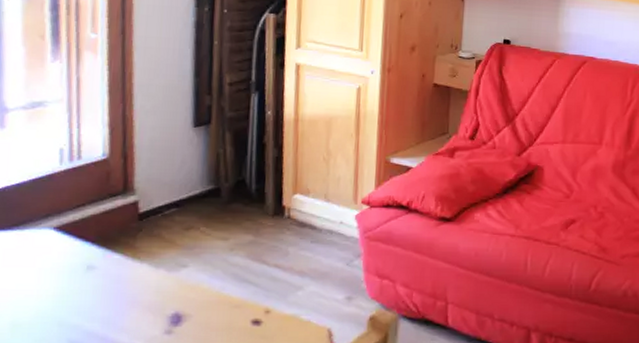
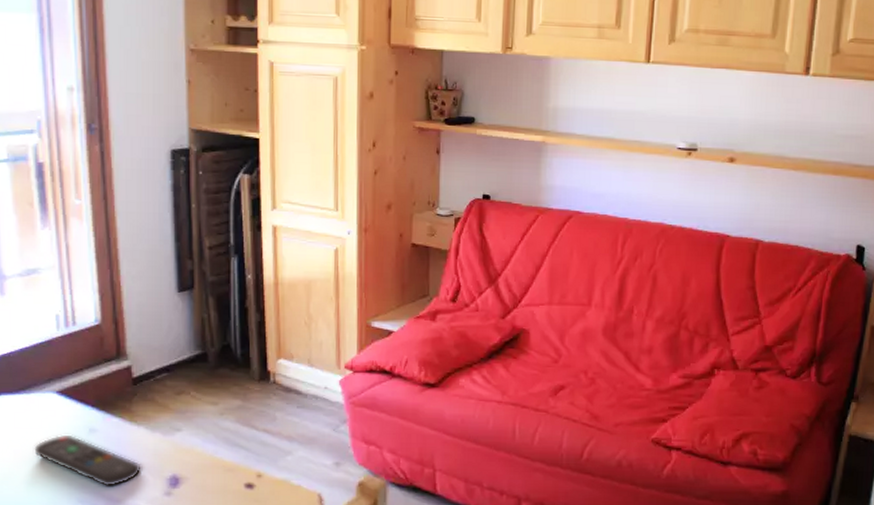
remote control: none [23,272,142,327] -> present [34,434,141,488]

